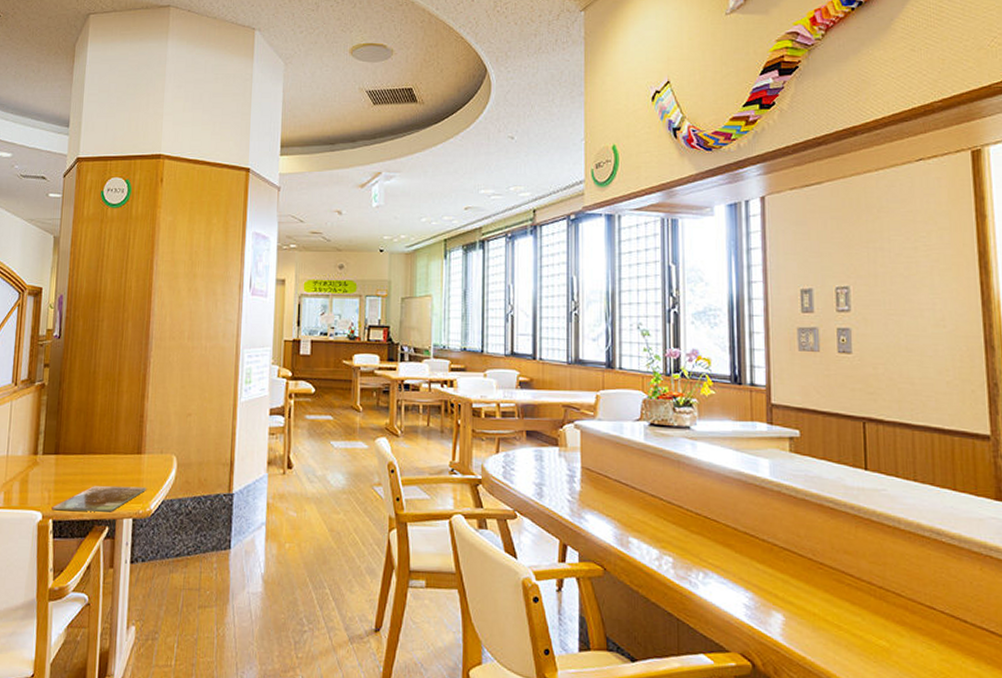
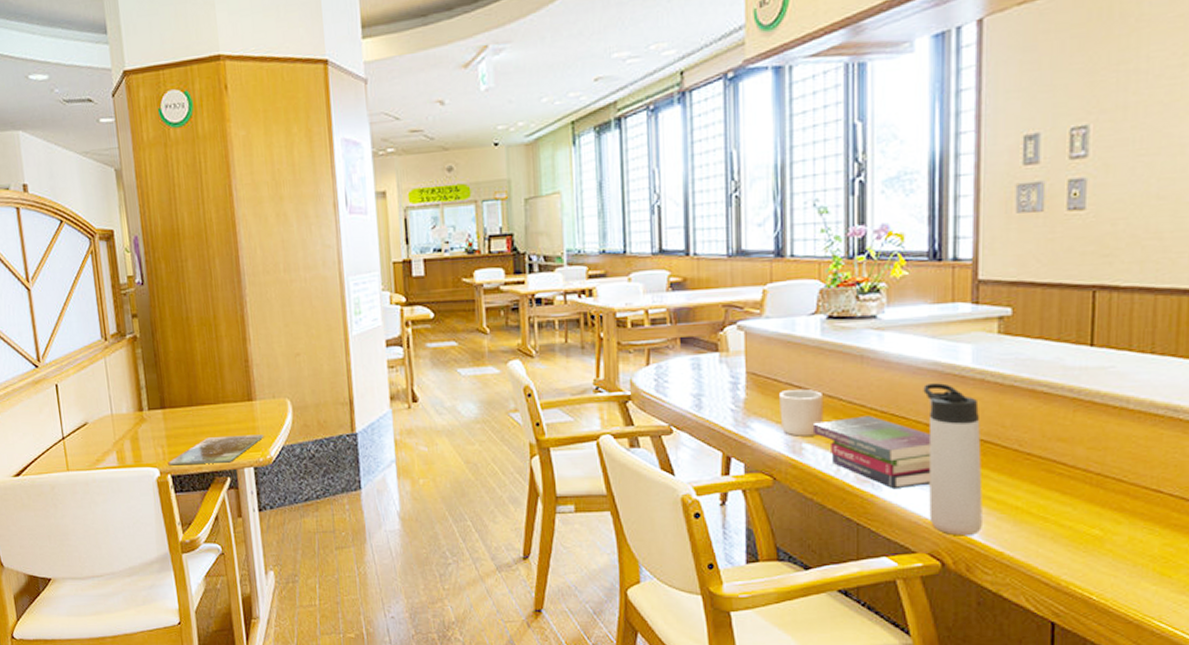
mug: none [610,486,647,531] -> present [780,388,824,437]
books: none [637,516,740,588] -> present [812,416,932,490]
thermos bottle: none [730,491,786,639] -> present [923,383,983,536]

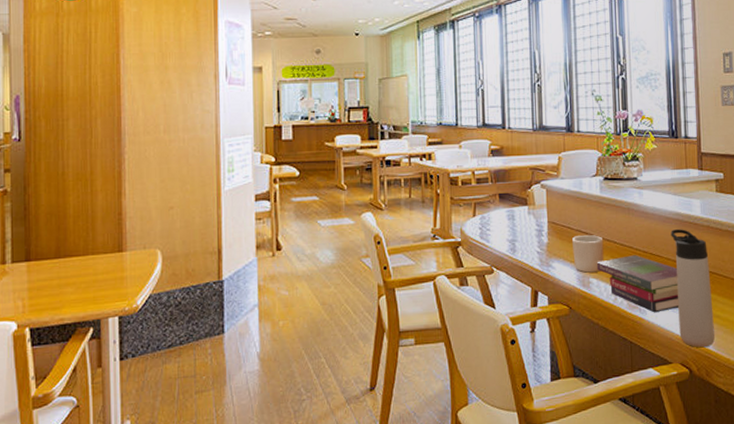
magazine: present [168,434,264,466] -> none [27,284,132,319]

